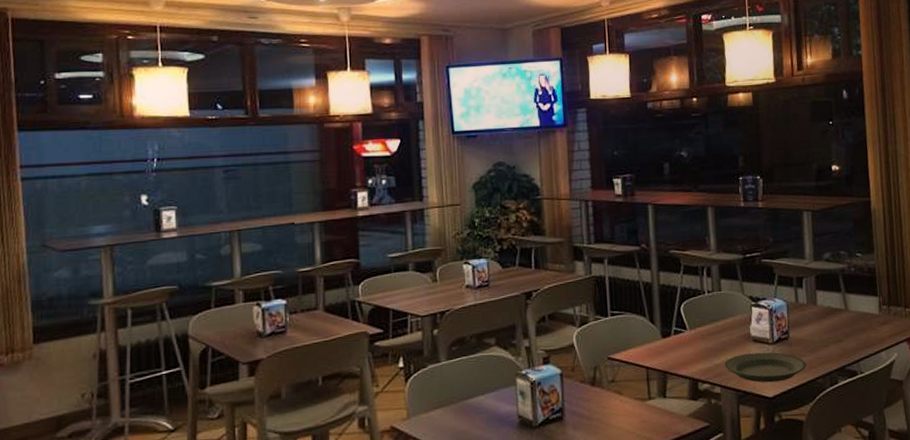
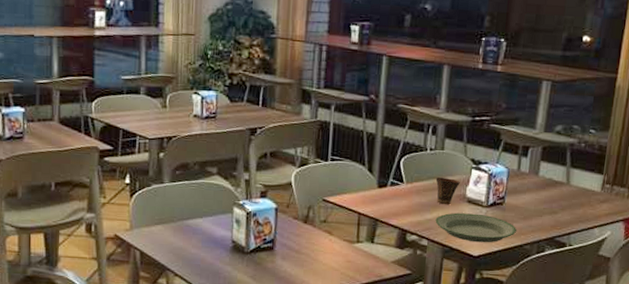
cup: none [718,318,743,348] -> present [435,176,460,205]

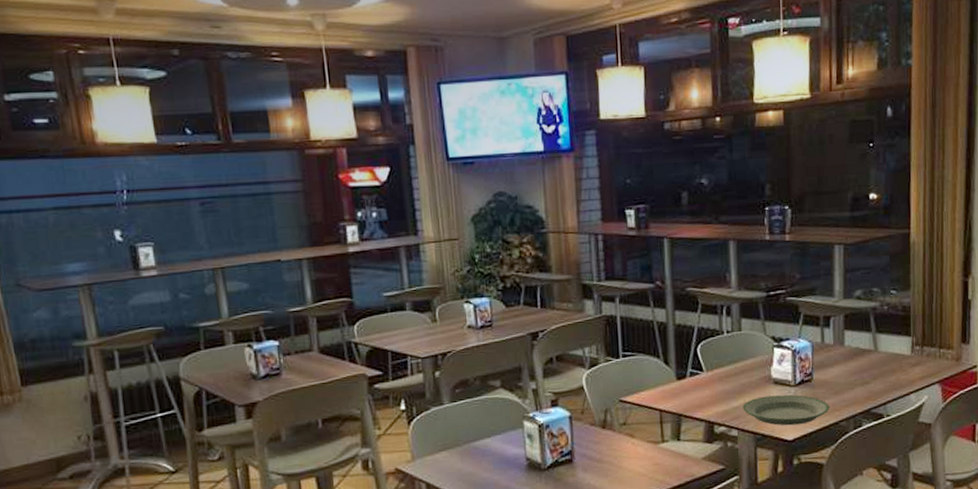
cup: present [435,176,460,205] -> none [737,360,763,390]

